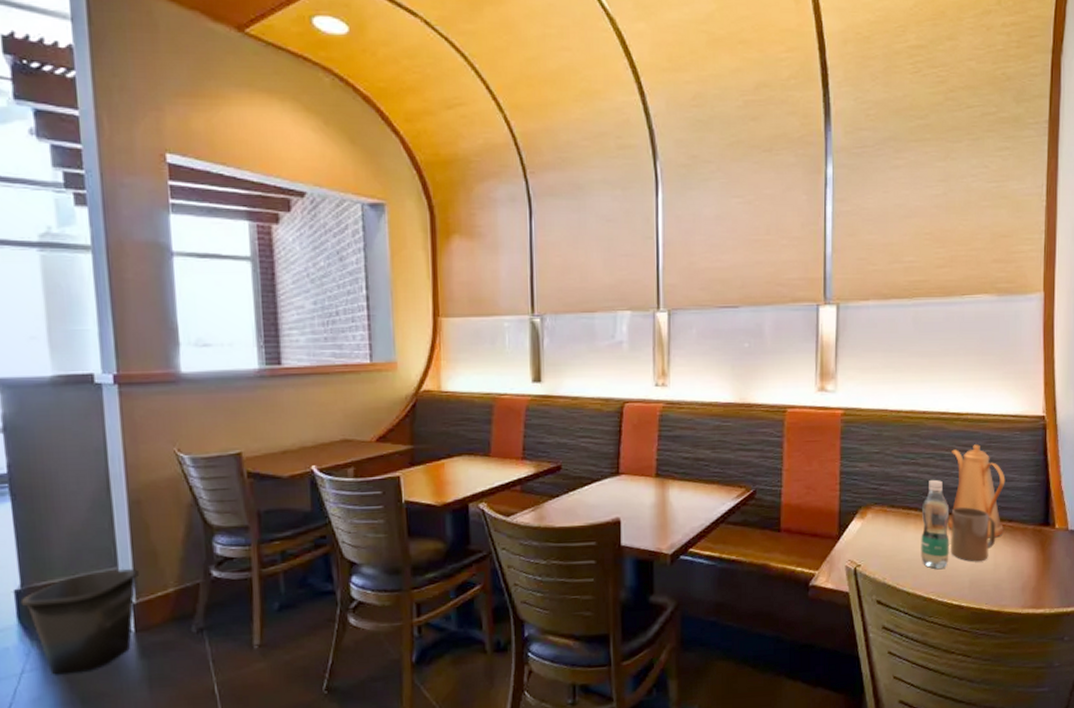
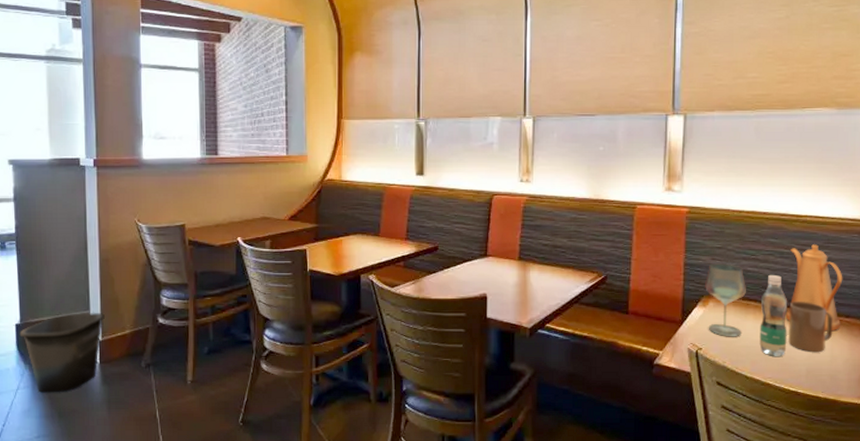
wine glass: none [863,470,907,551] -> present [705,263,747,337]

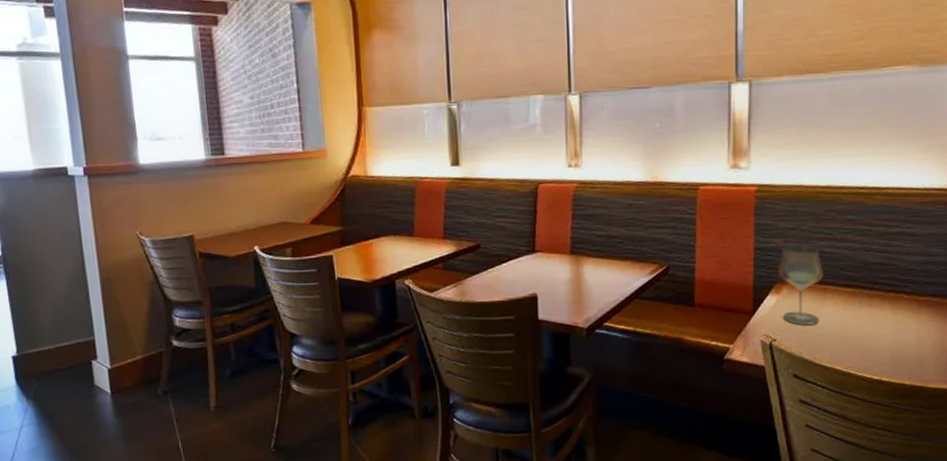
waste bin: present [19,313,105,393] -> none [17,339,112,429]
bottle: present [759,274,788,357] -> none [839,254,869,345]
coffee pot: present [785,244,843,330] -> none [866,219,929,312]
mug: present [788,302,833,352] -> none [870,282,919,336]

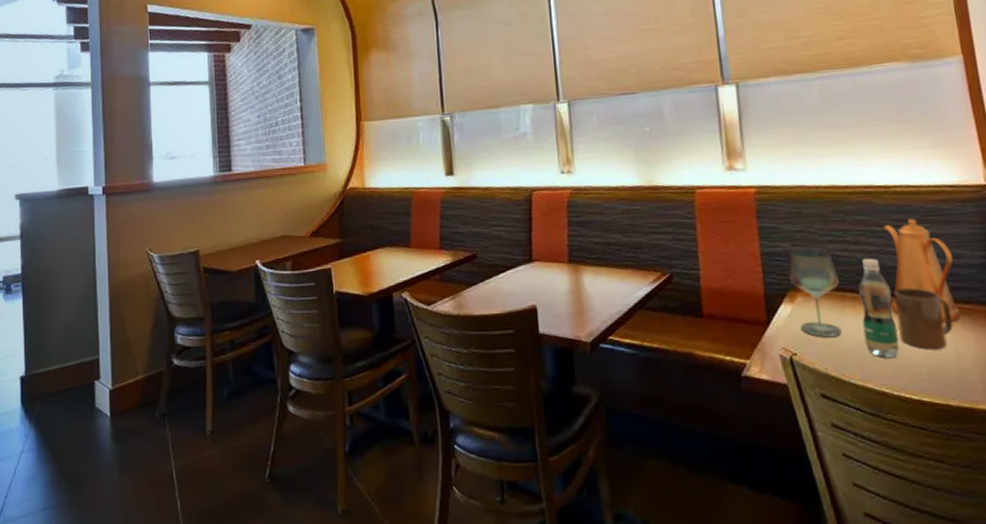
bottle: none [839,254,869,345] -> present [857,258,900,359]
coffee pot: none [866,219,929,312] -> present [882,218,961,321]
mug: none [870,282,919,336] -> present [893,288,953,349]

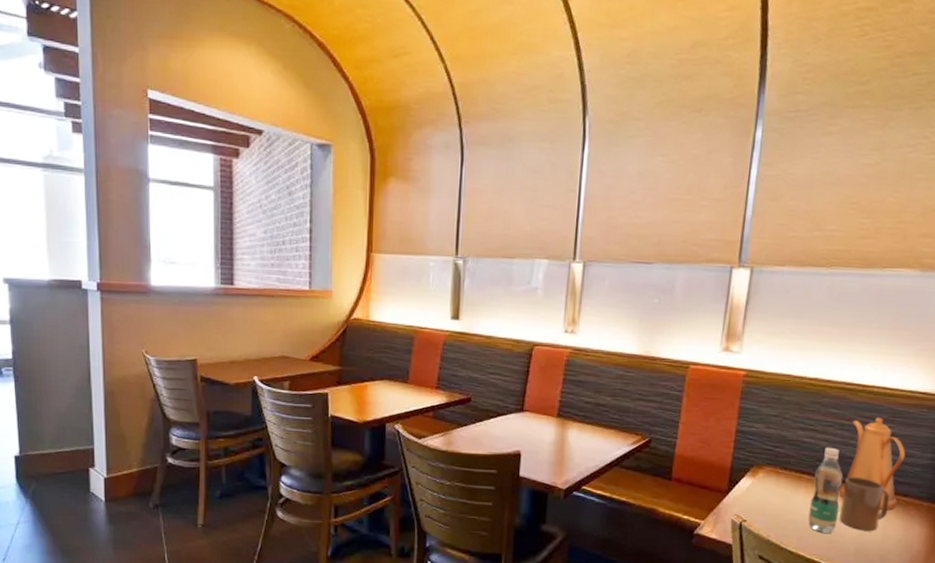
wine glass: present [788,249,842,338] -> none [756,432,801,511]

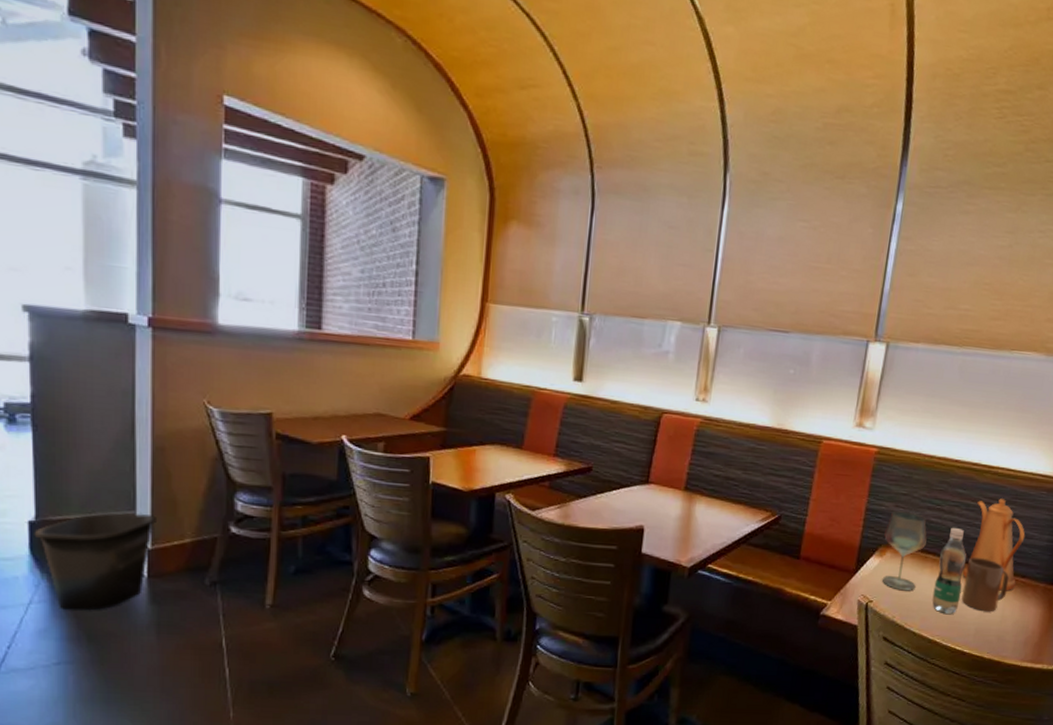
waste bin: none [19,447,110,529] -> present [34,513,156,610]
wine glass: none [756,432,801,511] -> present [882,511,928,591]

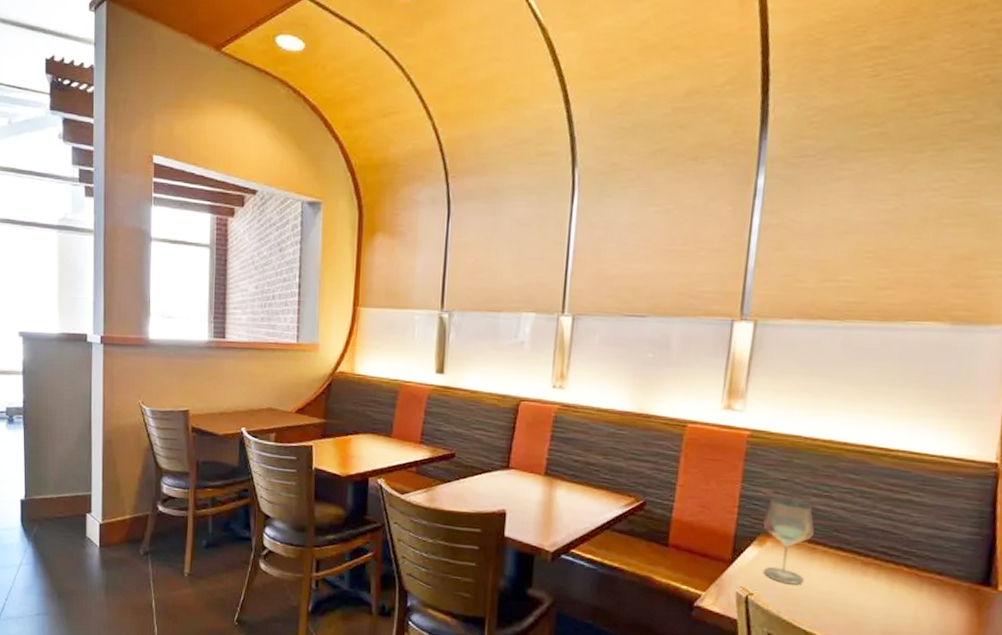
waste bin: present [34,513,156,610] -> none [24,493,106,572]
bottle: present [932,527,967,615] -> none [824,516,865,613]
mug: present [961,558,1010,611] -> none [861,550,922,612]
coffee pot: present [962,498,1026,590] -> none [860,485,939,589]

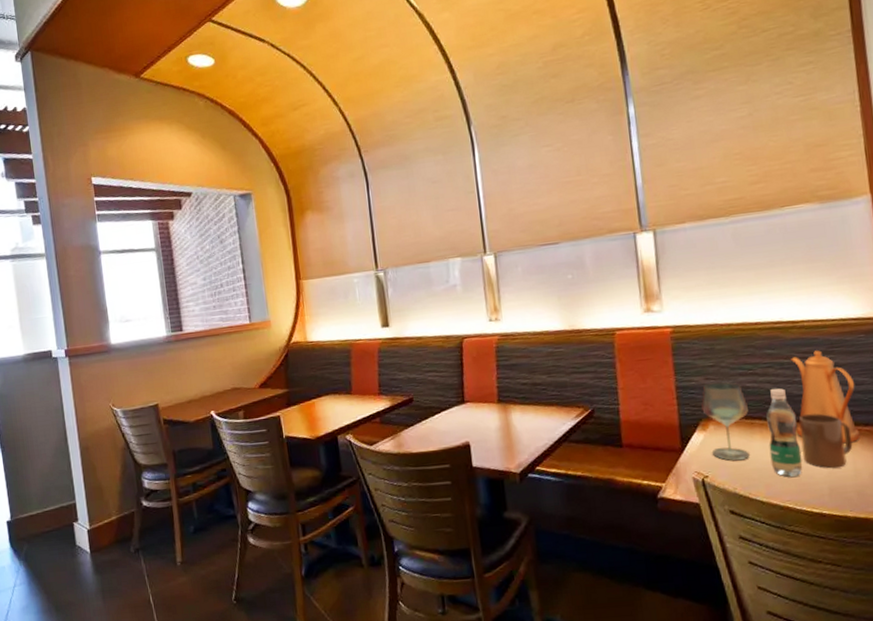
bottle: none [824,516,865,613] -> present [765,388,803,478]
coffee pot: none [860,485,939,589] -> present [789,350,860,443]
mug: none [861,550,922,612] -> present [798,413,853,468]

